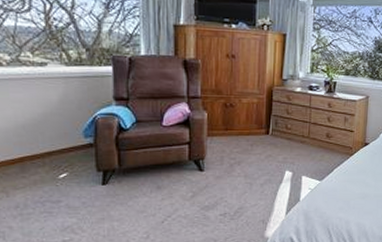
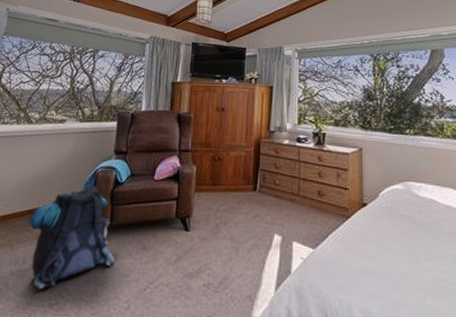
backpack: none [23,133,129,230] -> present [29,186,115,290]

